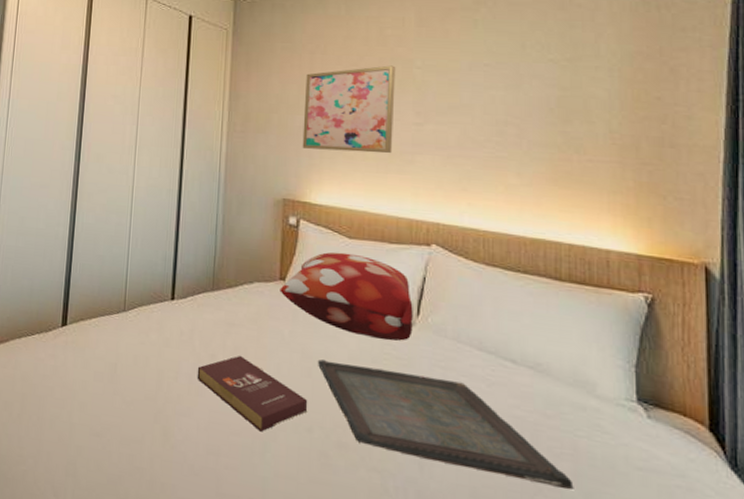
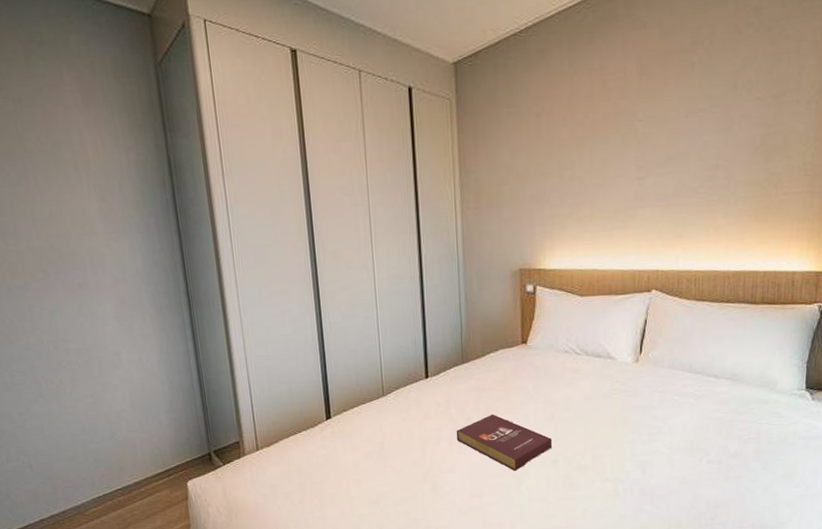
decorative pillow: present [280,252,413,341] -> none [522,309,637,379]
wall art: present [302,65,396,154] -> none [533,120,619,217]
serving tray: present [317,359,574,490] -> none [558,400,756,465]

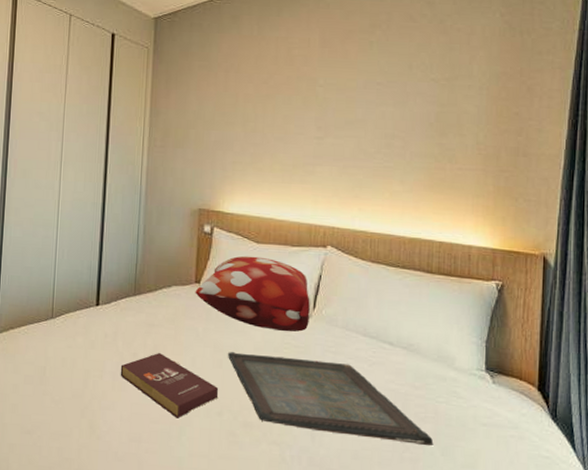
decorative pillow: none [522,309,637,379] -> present [195,256,310,332]
serving tray: none [558,400,756,465] -> present [227,352,434,446]

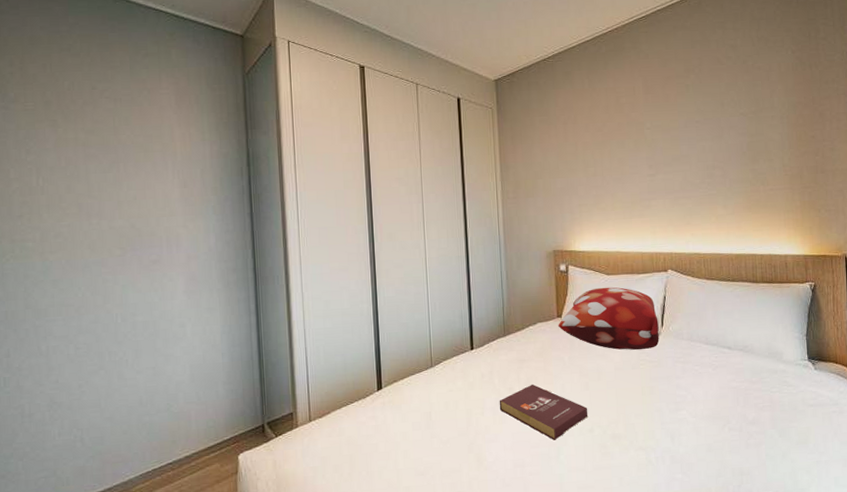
serving tray: present [227,352,434,446] -> none [592,370,772,433]

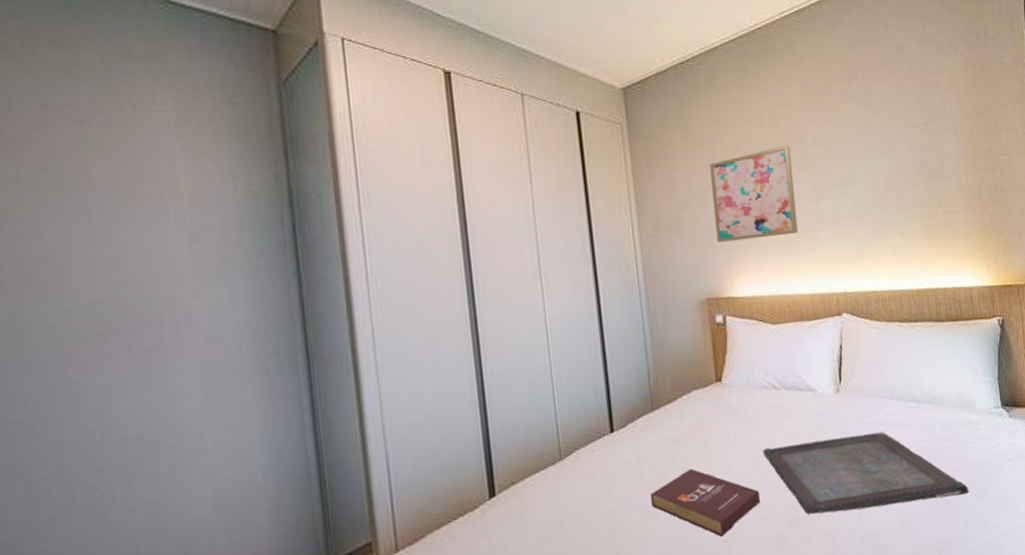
decorative pillow: present [558,287,659,350] -> none [717,338,838,416]
wall art: none [562,128,634,206] -> present [709,145,799,242]
serving tray: none [592,370,772,433] -> present [762,431,970,515]

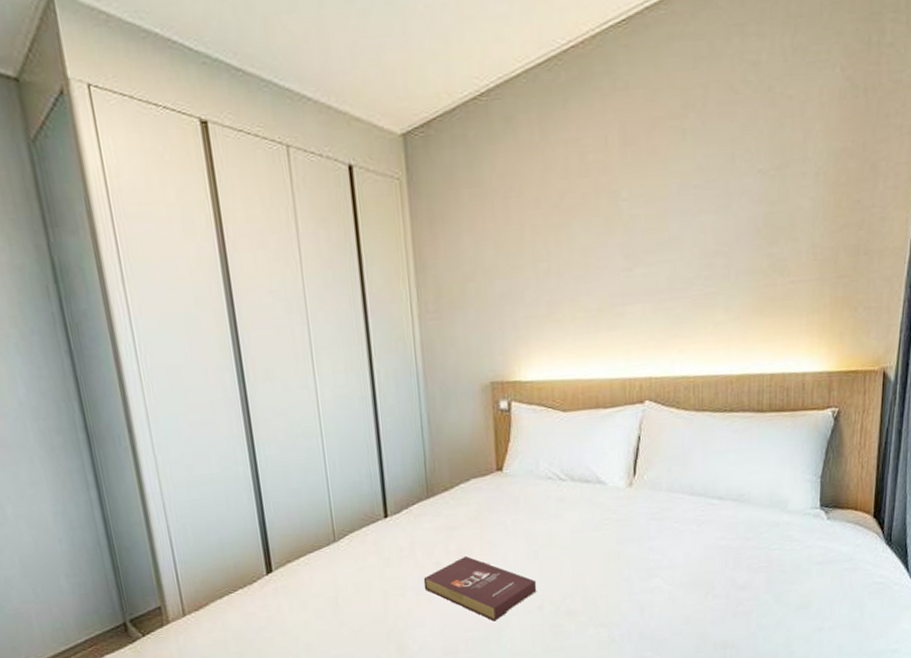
wall art: present [709,145,799,242] -> none [502,201,602,319]
serving tray: present [762,431,970,515] -> none [542,528,767,606]

